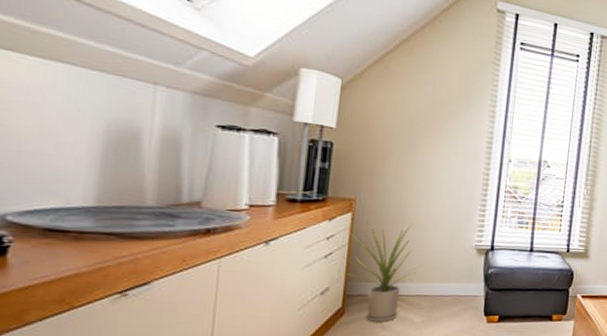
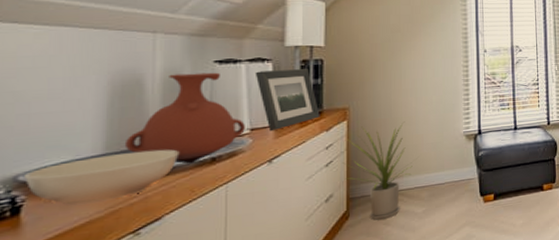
bowl: none [13,208,173,256] -> present [25,149,180,206]
vase: none [116,133,244,232] -> present [124,72,245,164]
picture frame: none [258,144,324,211] -> present [255,69,320,132]

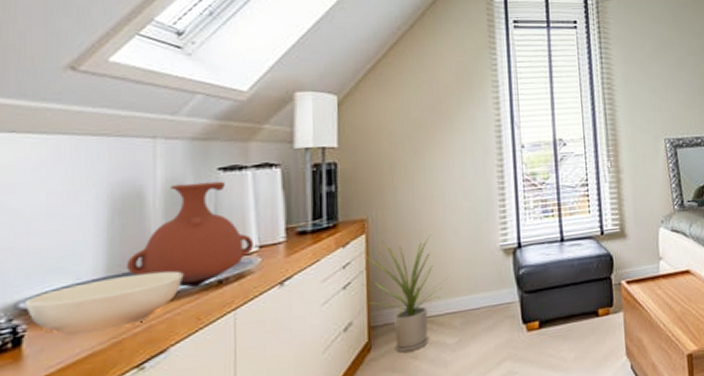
picture frame: present [255,69,320,132] -> none [262,174,335,249]

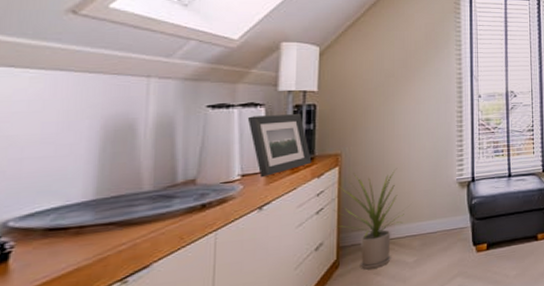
bowl: present [25,271,184,336] -> none [14,195,170,253]
vase: present [125,181,253,288] -> none [114,117,236,211]
picture frame: none [262,174,335,249] -> present [247,114,312,178]

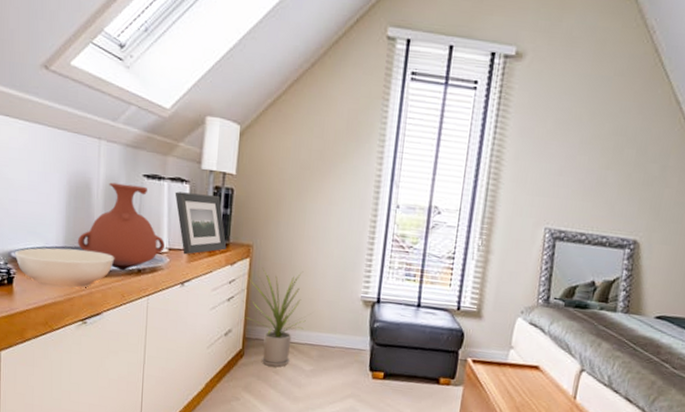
bowl: none [14,195,170,253] -> present [15,247,115,289]
vase: none [114,117,236,211] -> present [77,182,165,271]

